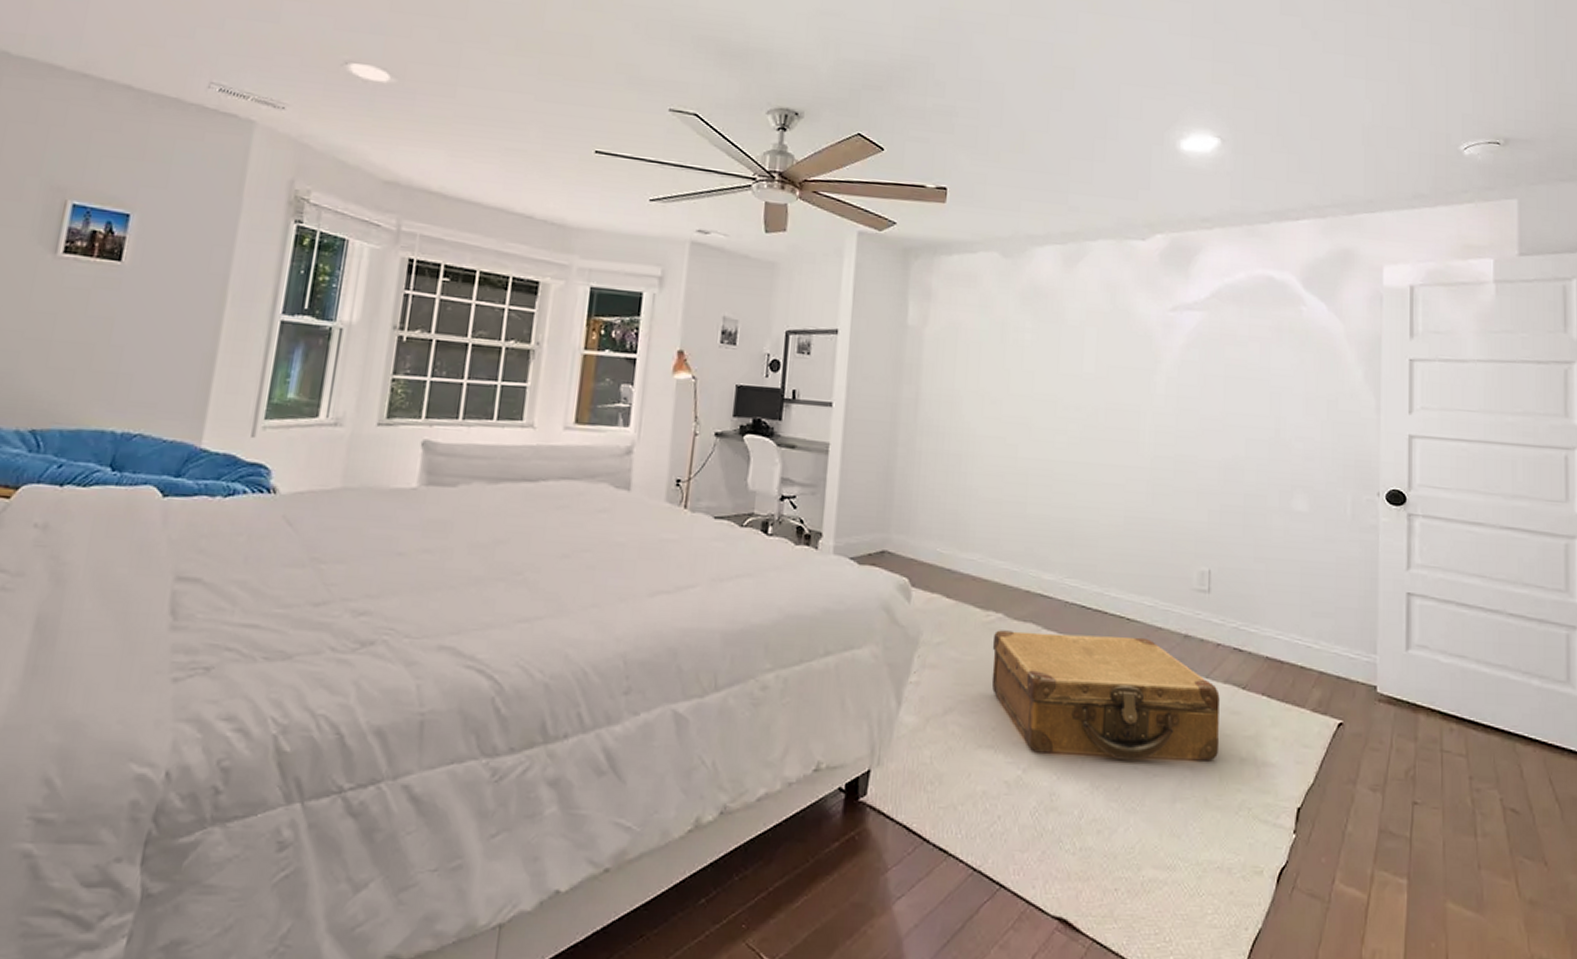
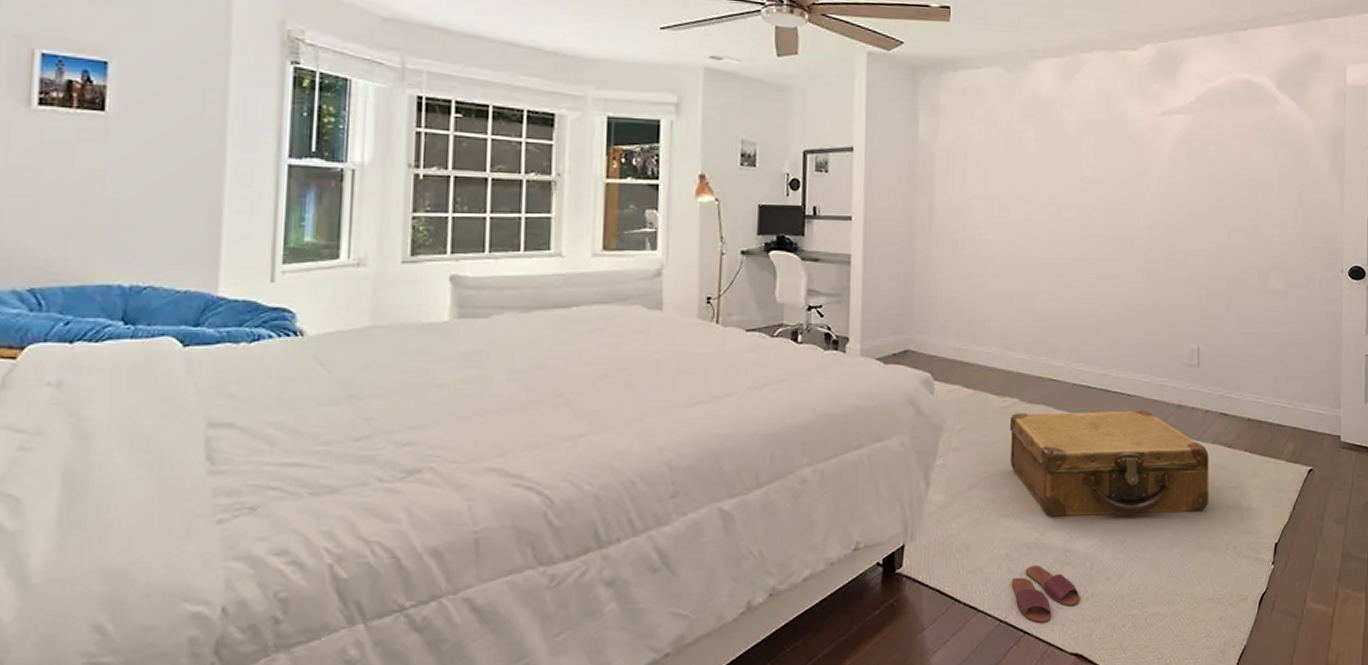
slippers: none [987,808,1066,876] -> present [1011,566,1080,623]

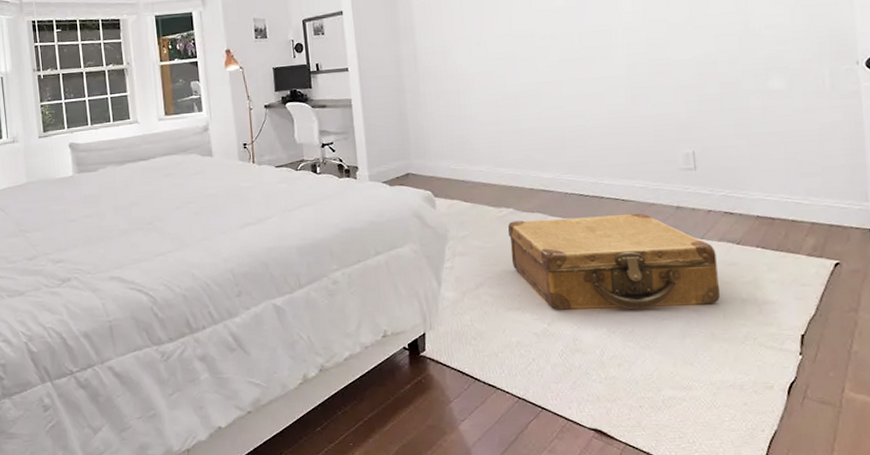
slippers: present [1011,566,1080,623] -> none [525,352,594,401]

